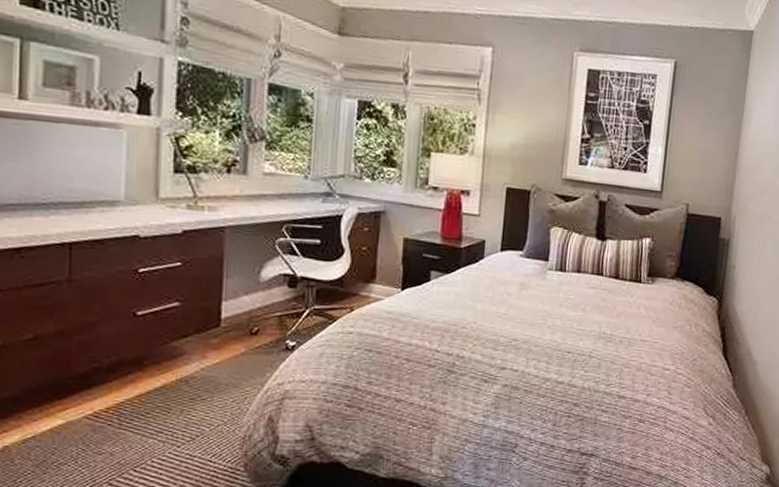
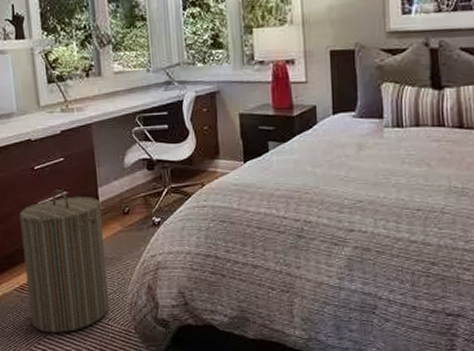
laundry hamper: none [102,299,223,471] -> present [19,190,109,333]

